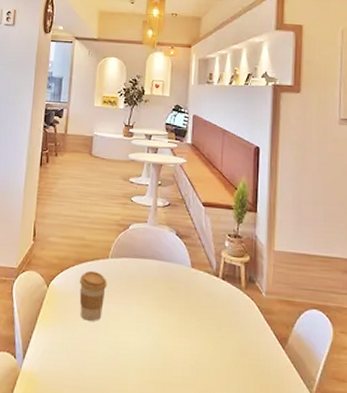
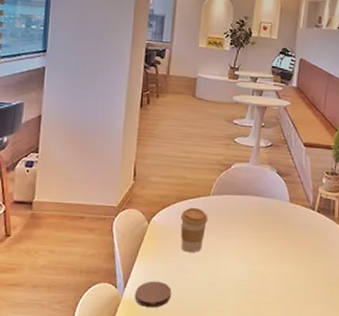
coaster: none [33,352,71,384] -> present [134,281,171,308]

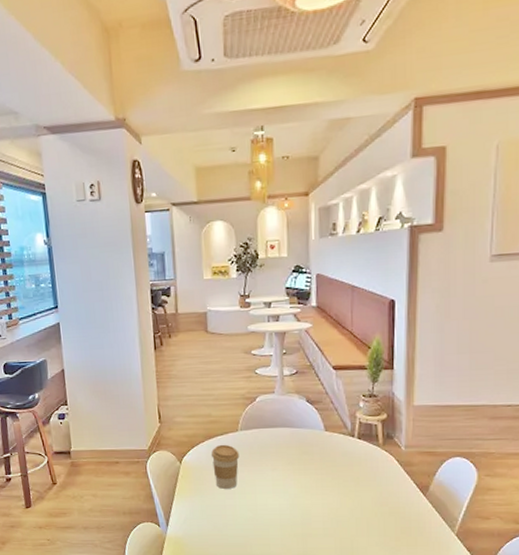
coaster: present [134,281,171,308] -> none [178,518,213,544]

